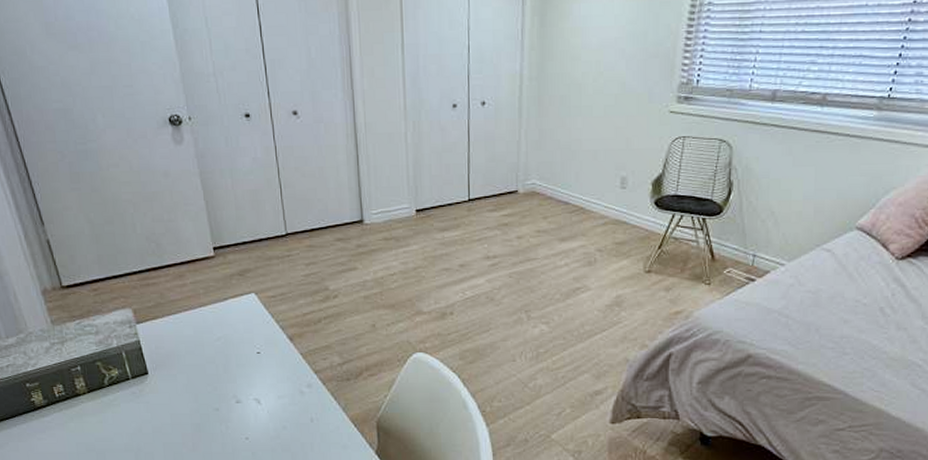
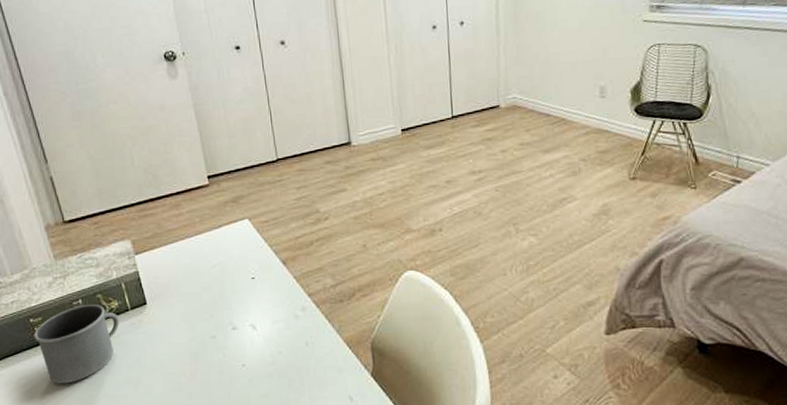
mug: none [30,371,120,450] -> present [34,304,119,384]

